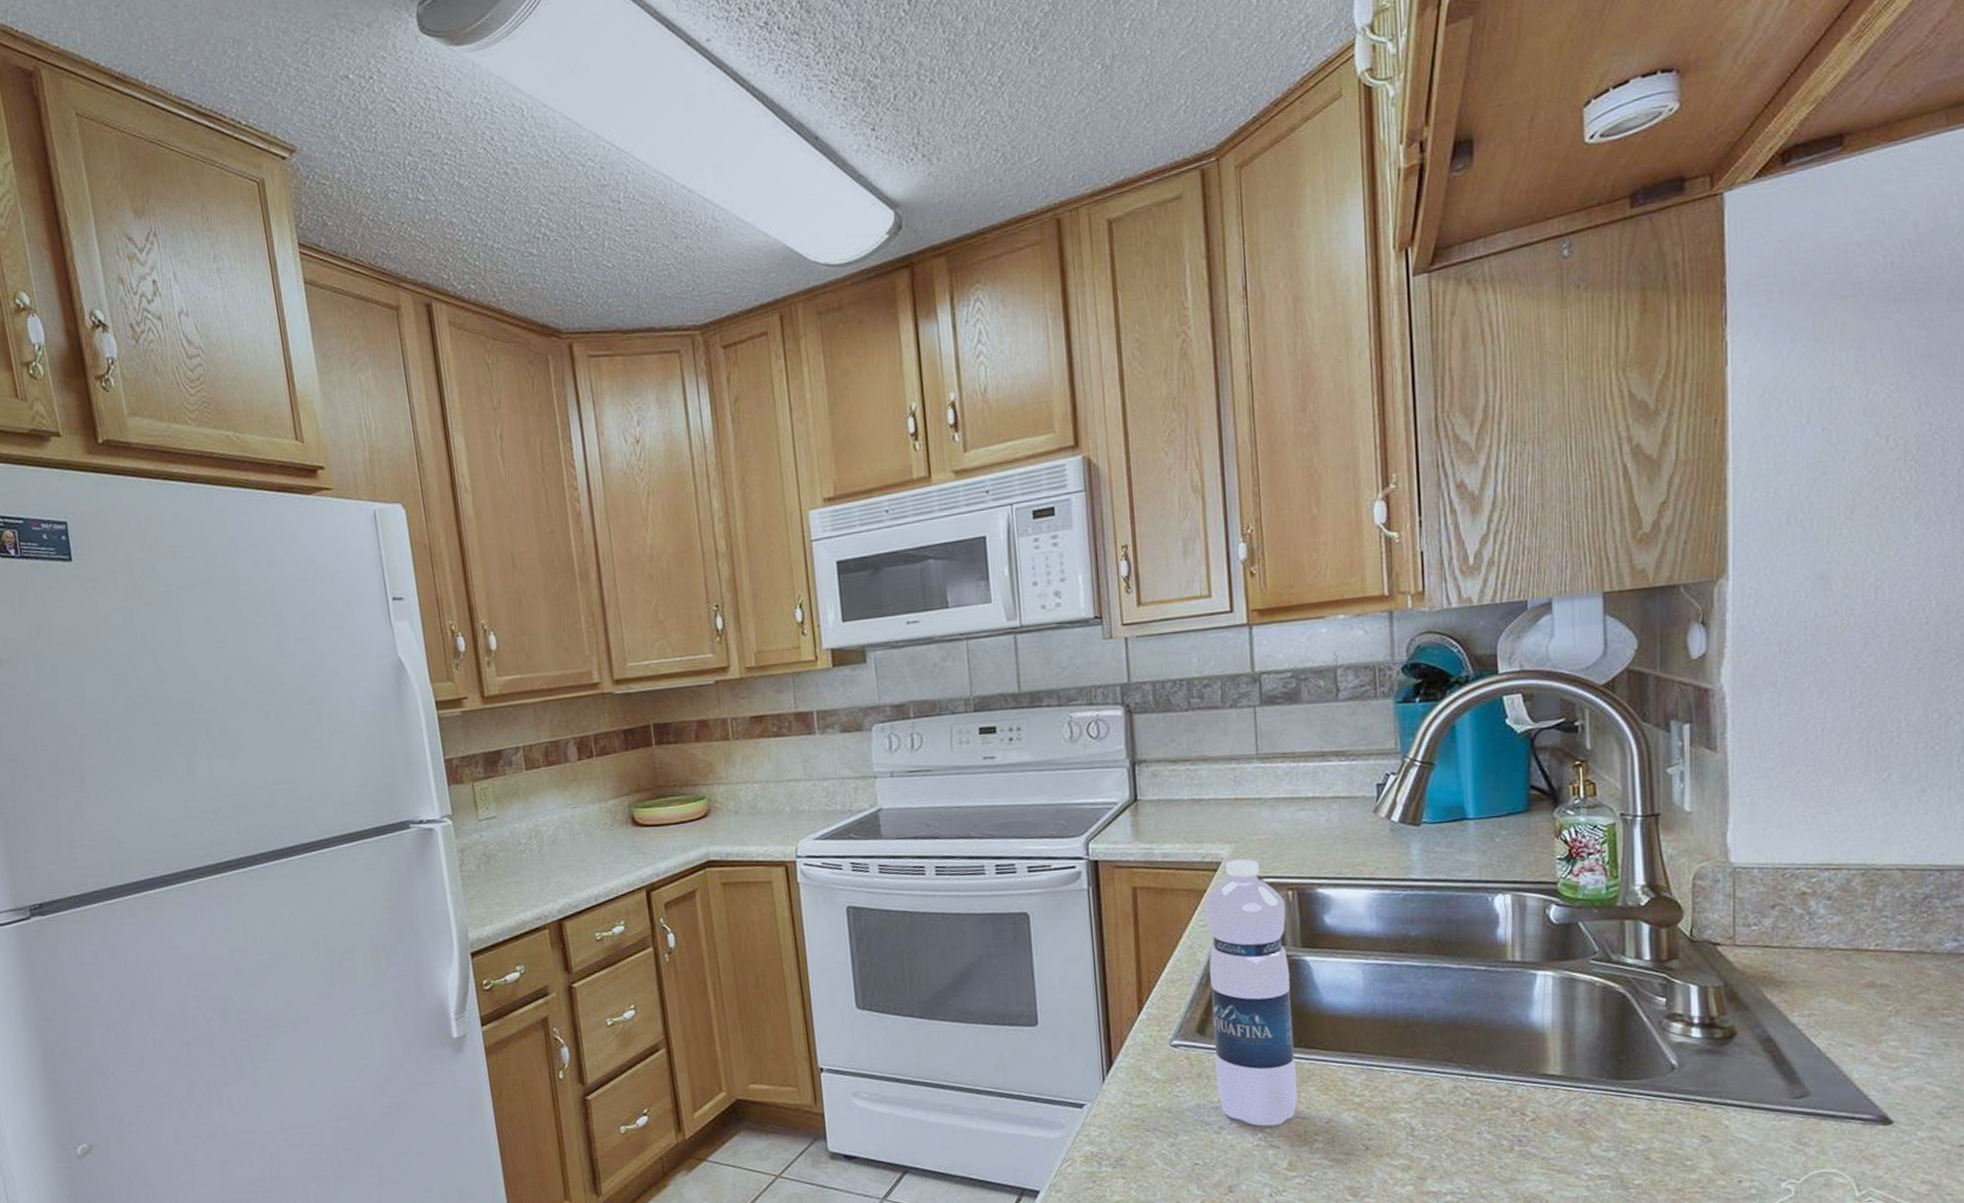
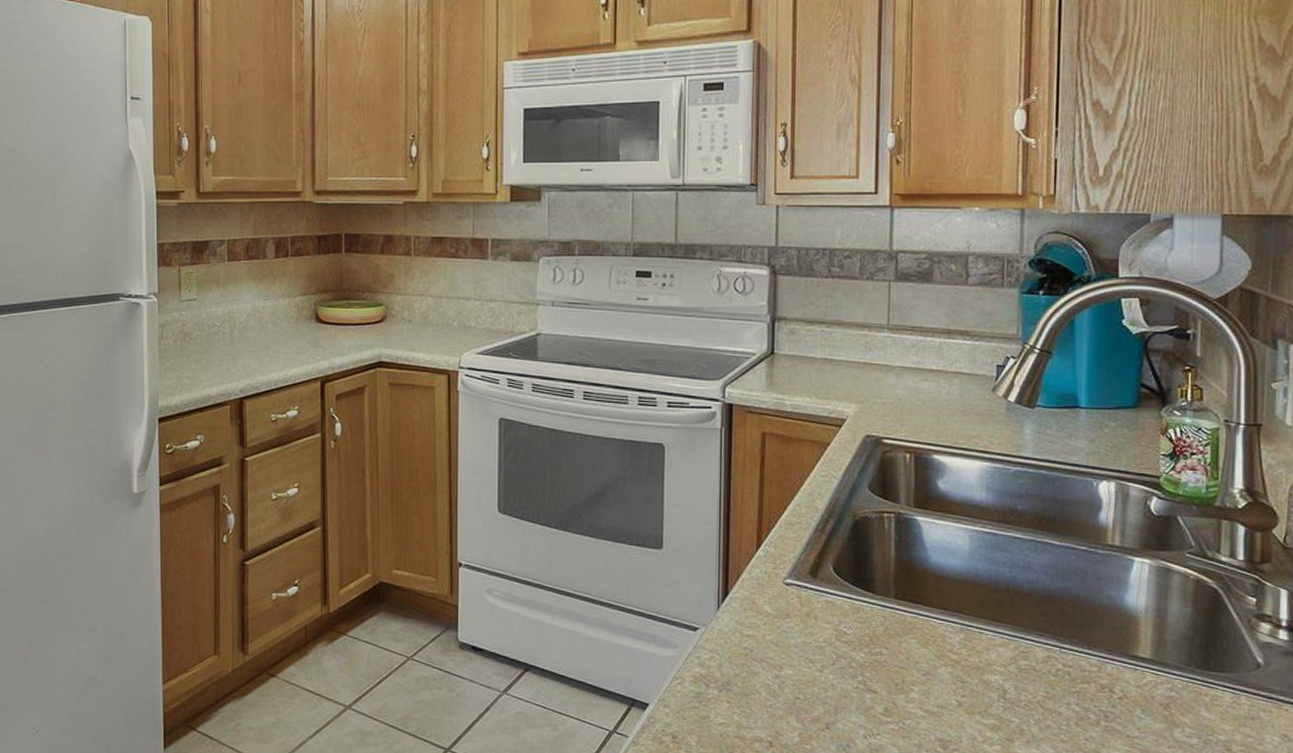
water bottle: present [1206,859,1297,1127] -> none [823,418,902,672]

